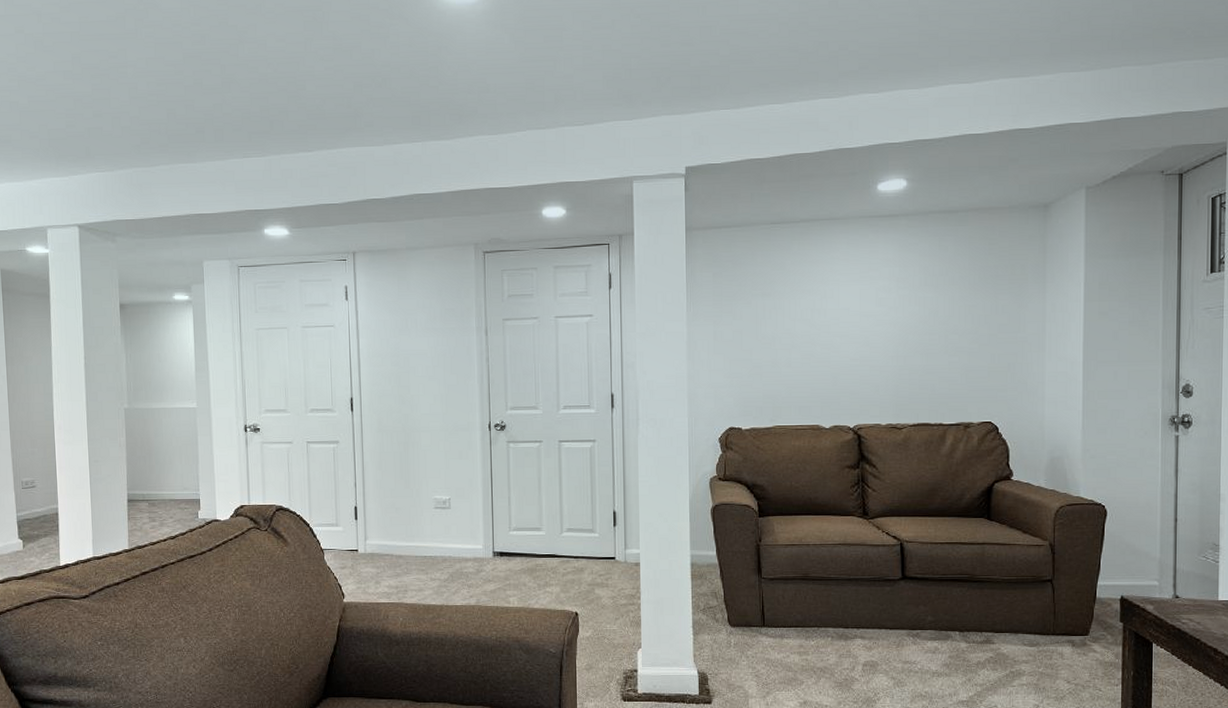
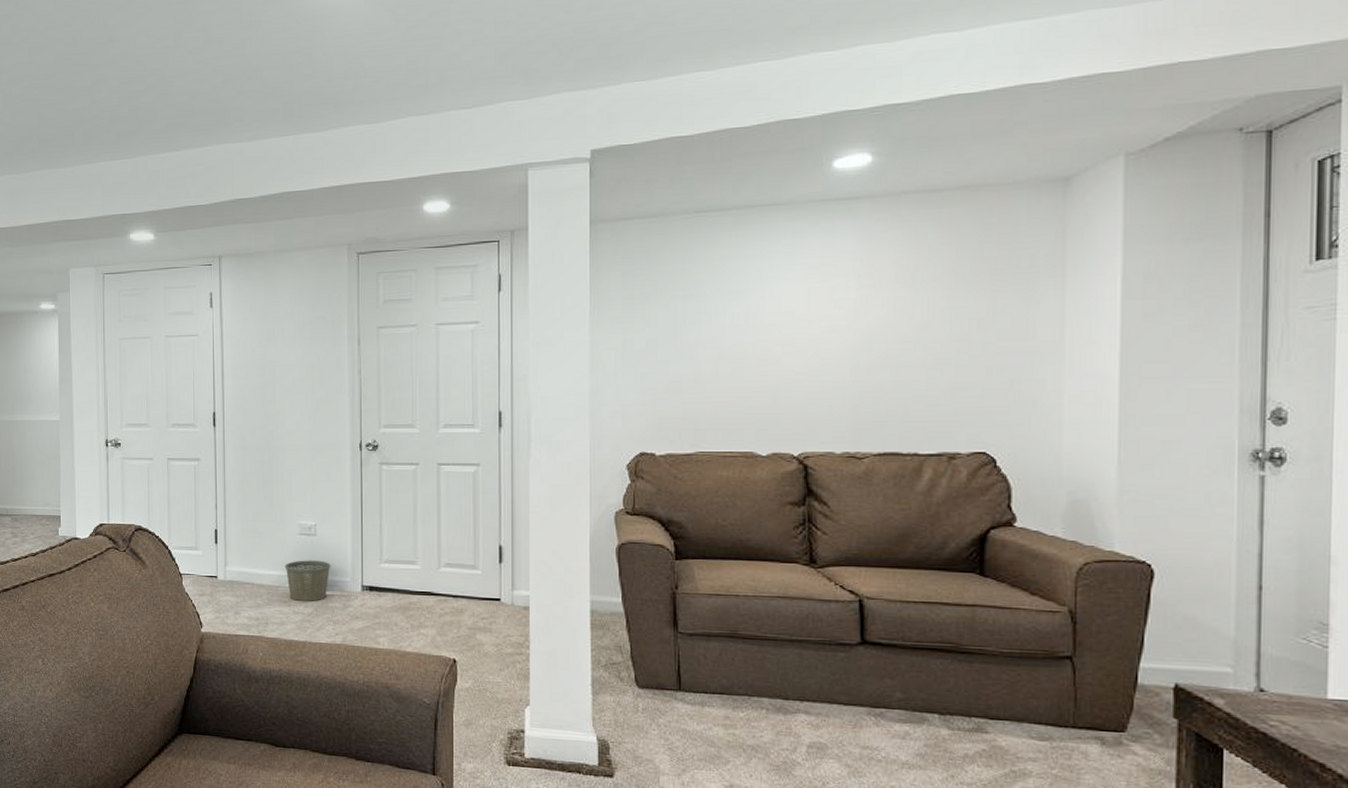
basket: none [422,531,465,568] -> present [285,560,331,601]

